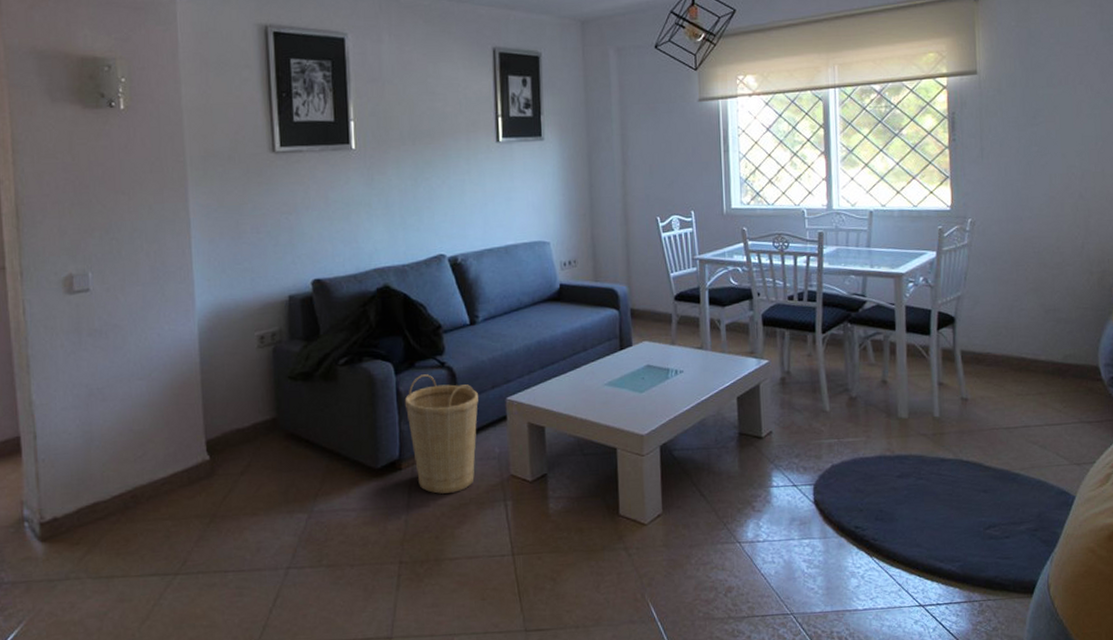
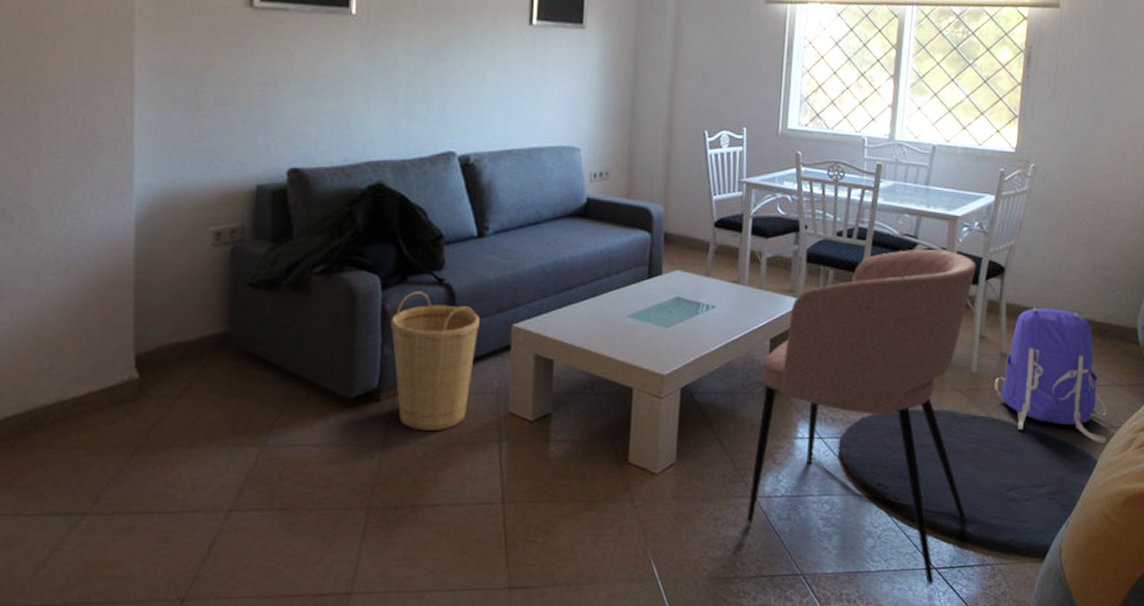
armchair: none [732,305,947,621] -> present [746,250,976,585]
backpack: none [958,352,1082,480] -> present [994,307,1106,443]

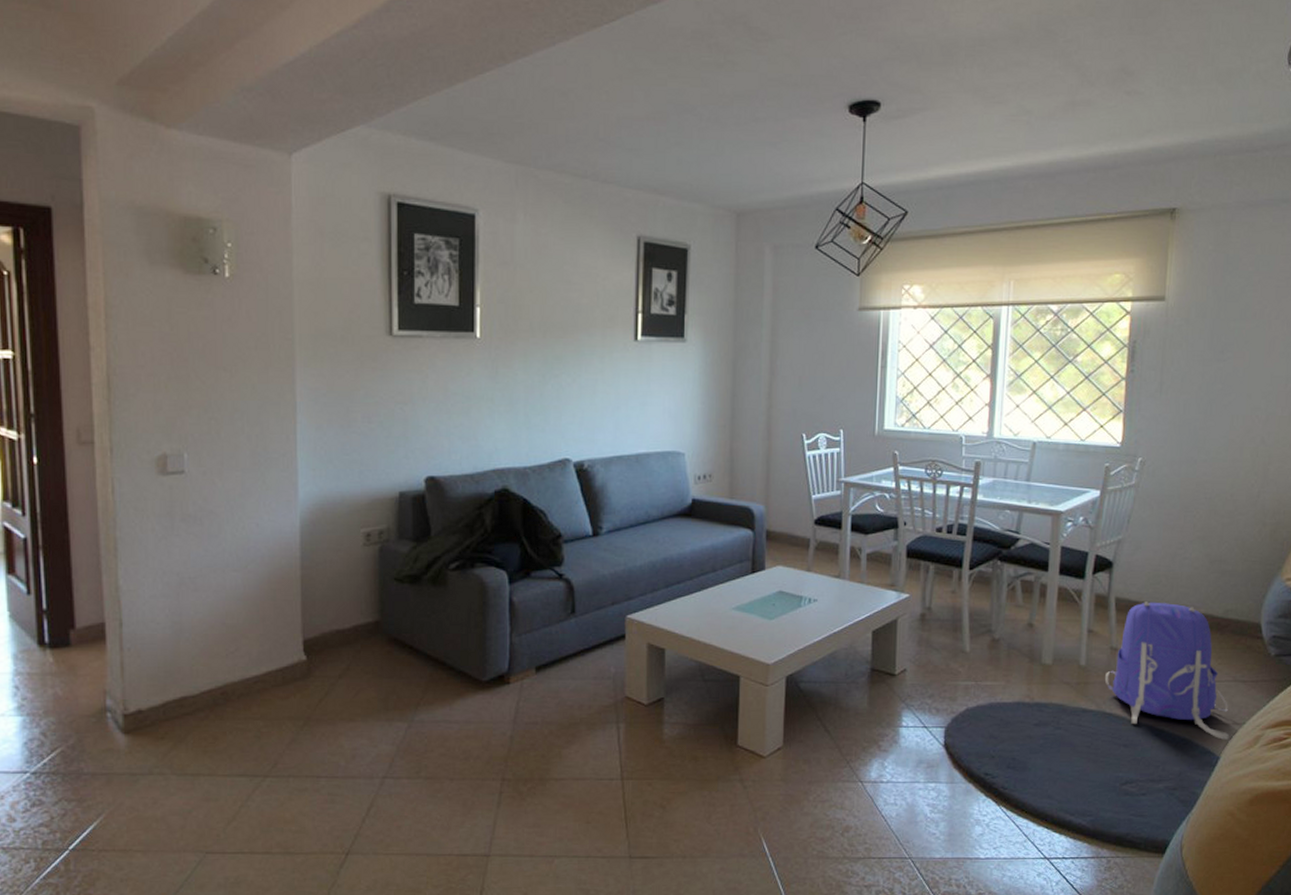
basket: present [390,291,479,431] -> none [517,585,596,711]
armchair: present [746,250,976,585] -> none [853,545,1082,874]

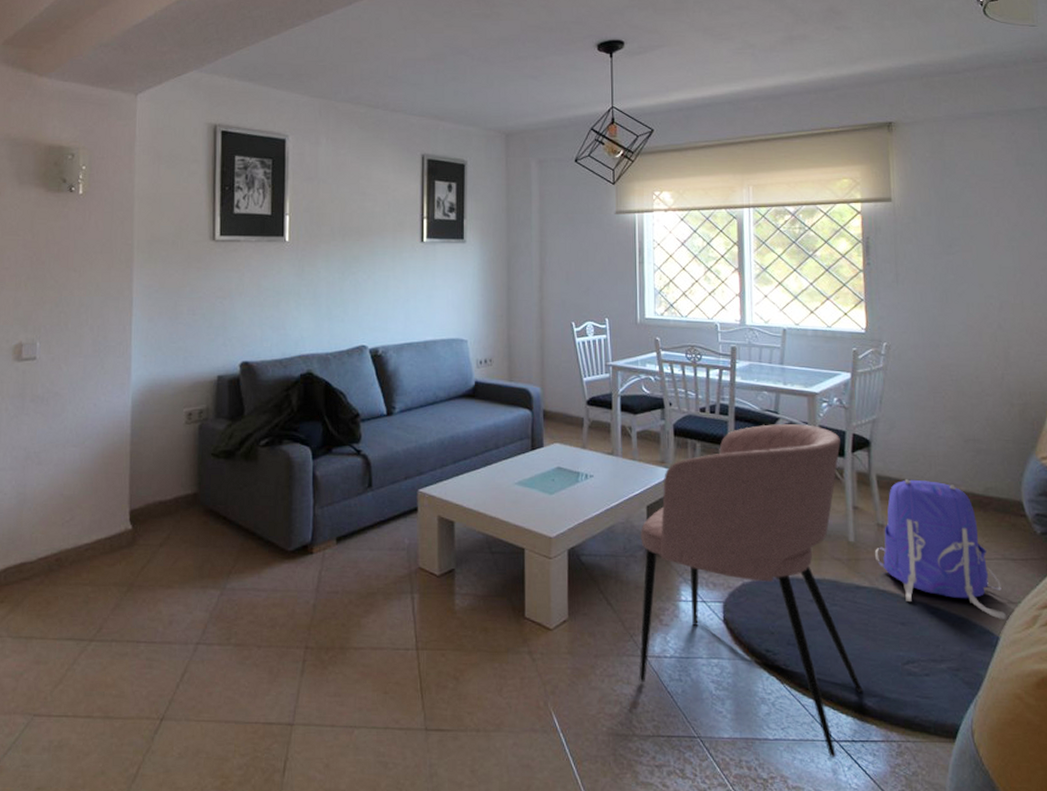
armchair: none [853,545,1082,874] -> present [639,424,863,758]

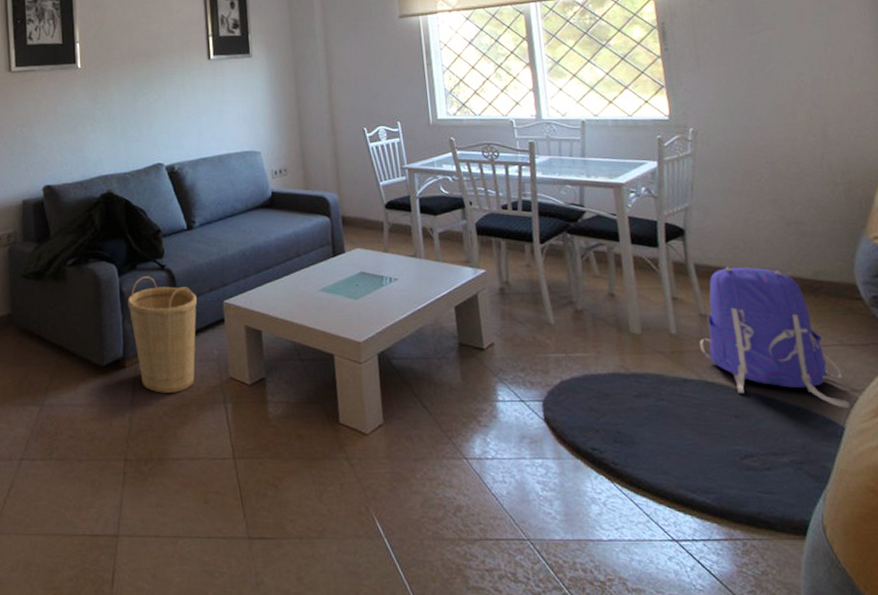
basket: none [320,461,391,581] -> present [127,276,197,393]
armchair: present [639,424,863,758] -> none [450,216,700,558]

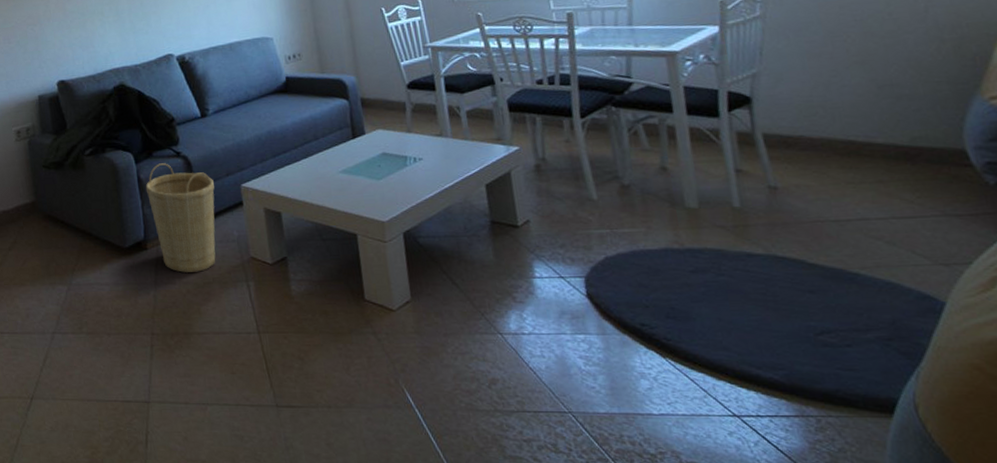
backpack: present [699,266,850,408] -> none [767,135,953,283]

